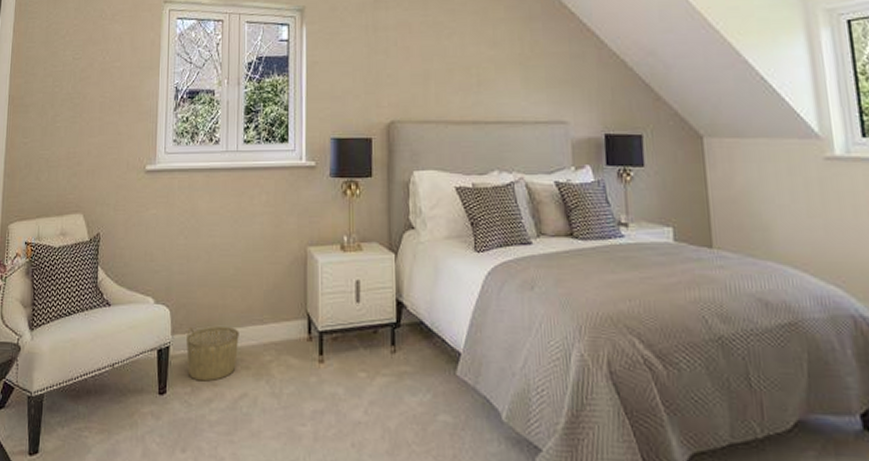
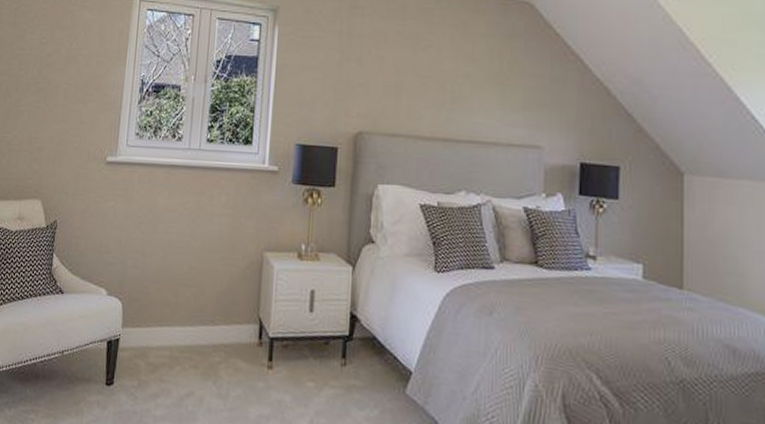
basket: present [185,326,239,382] -> none [135,322,190,377]

